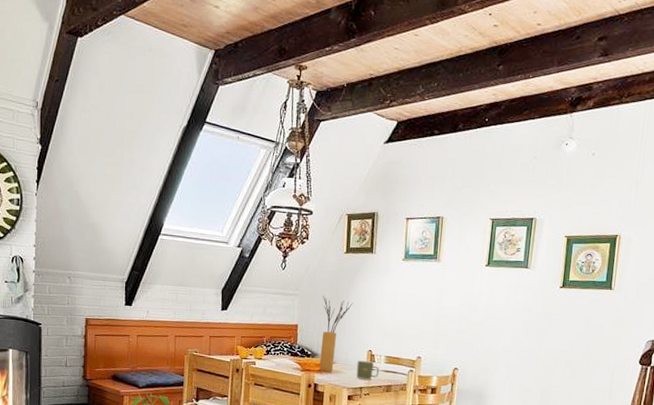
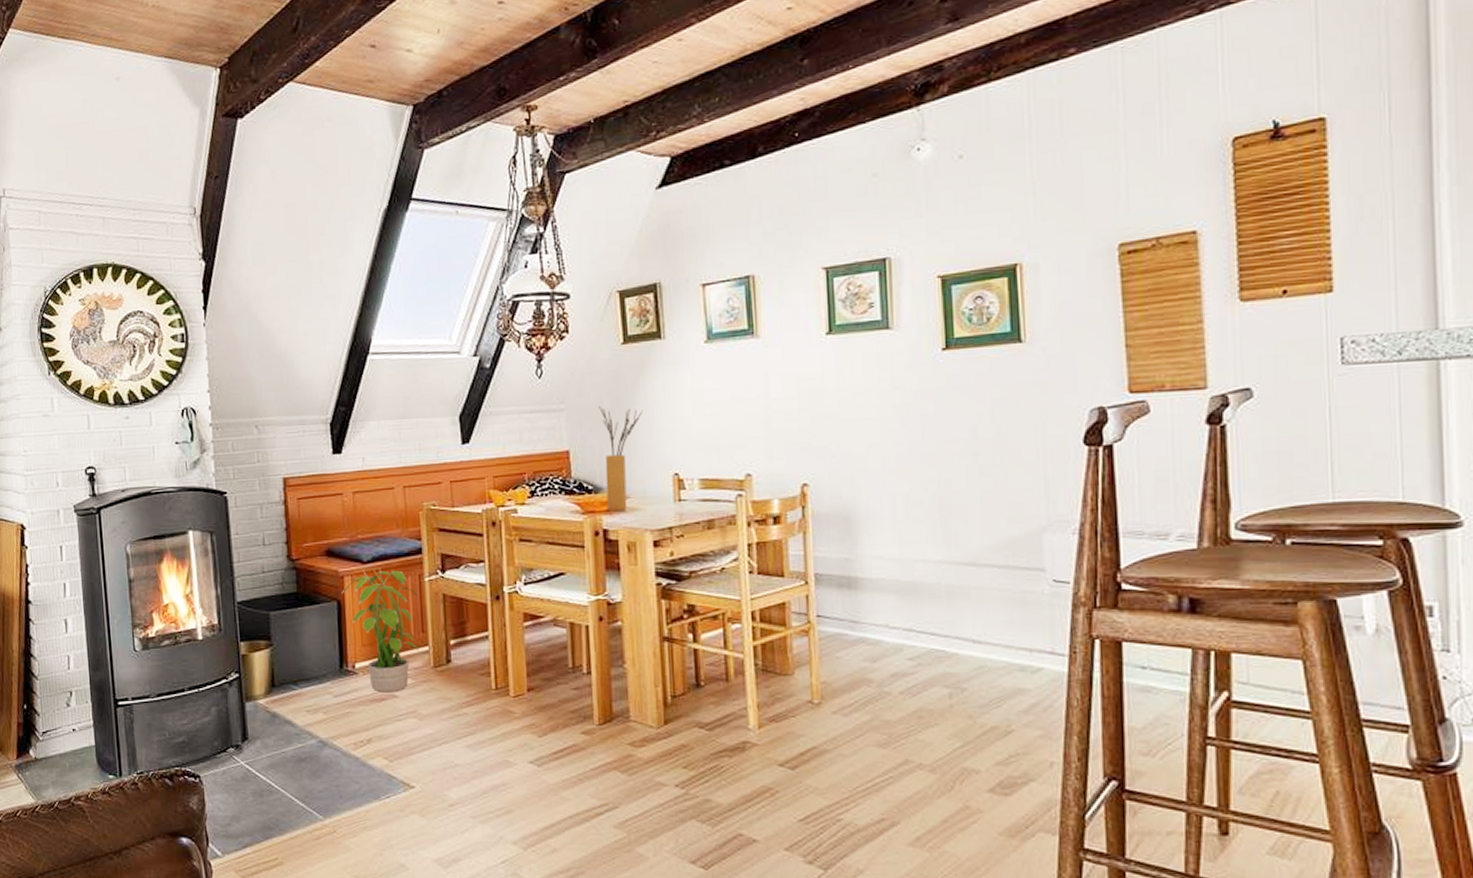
mug: present [356,360,380,380] -> none [660,489,694,516]

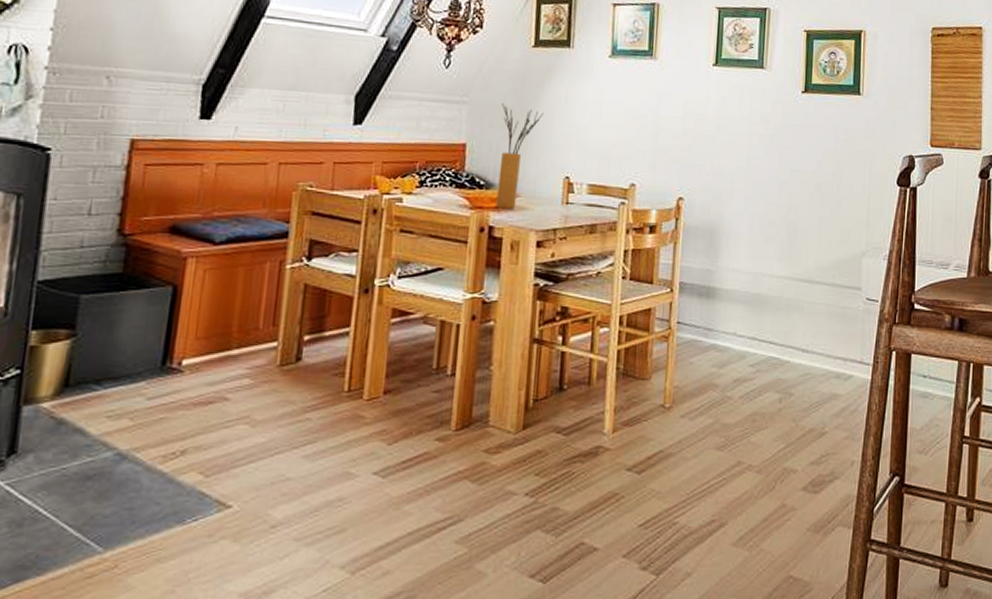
potted plant: present [341,568,419,693] -> none [180,250,276,395]

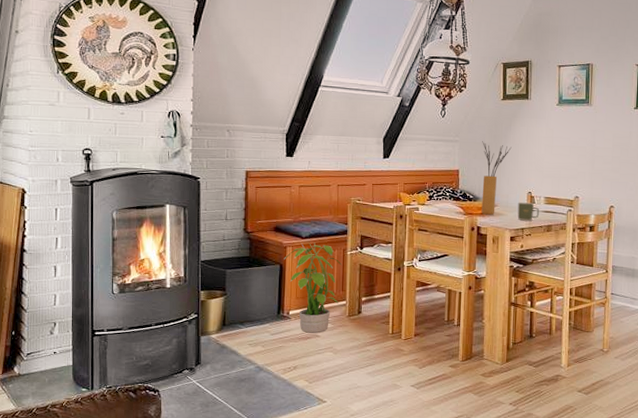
potted plant: none [180,250,276,395] -> present [284,242,342,333]
mug: none [548,191,580,218] -> present [517,202,540,221]

